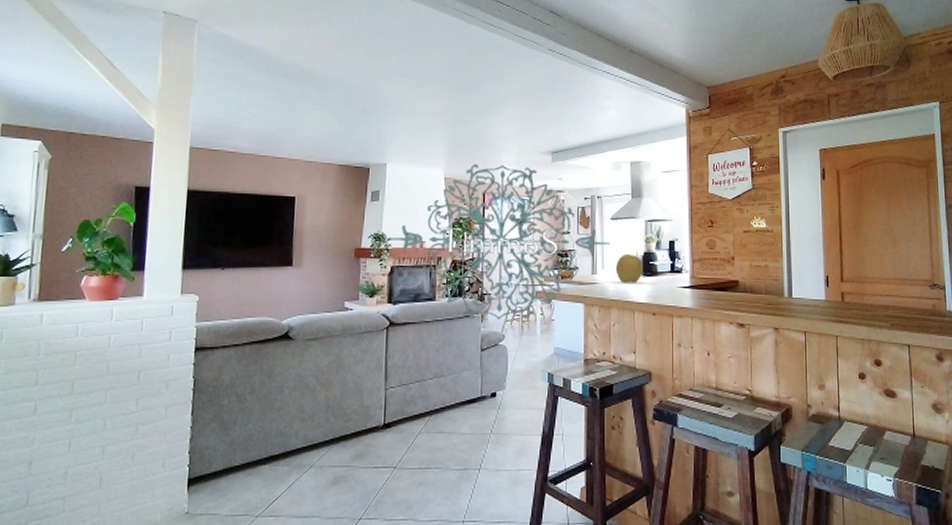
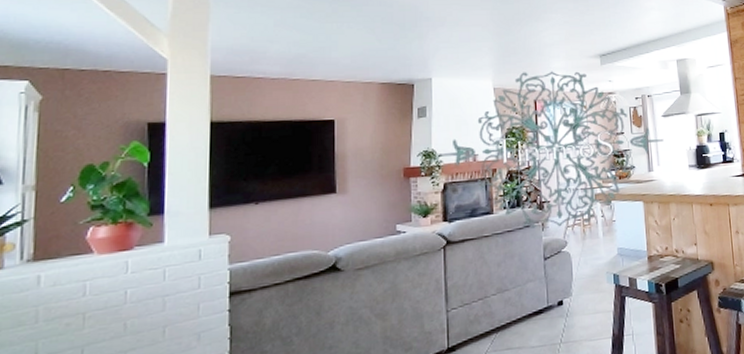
fruit: present [615,253,643,283] -> none [670,148,697,178]

